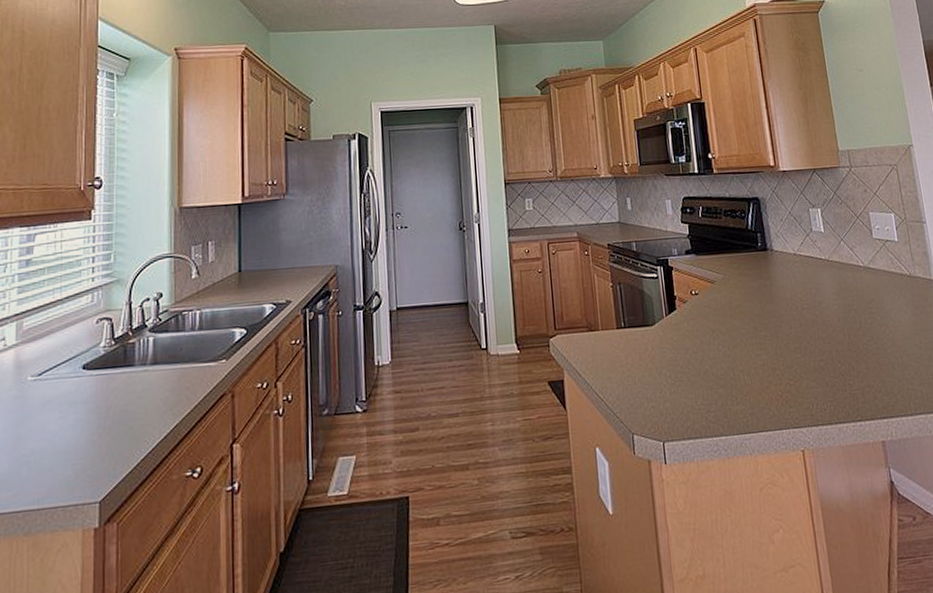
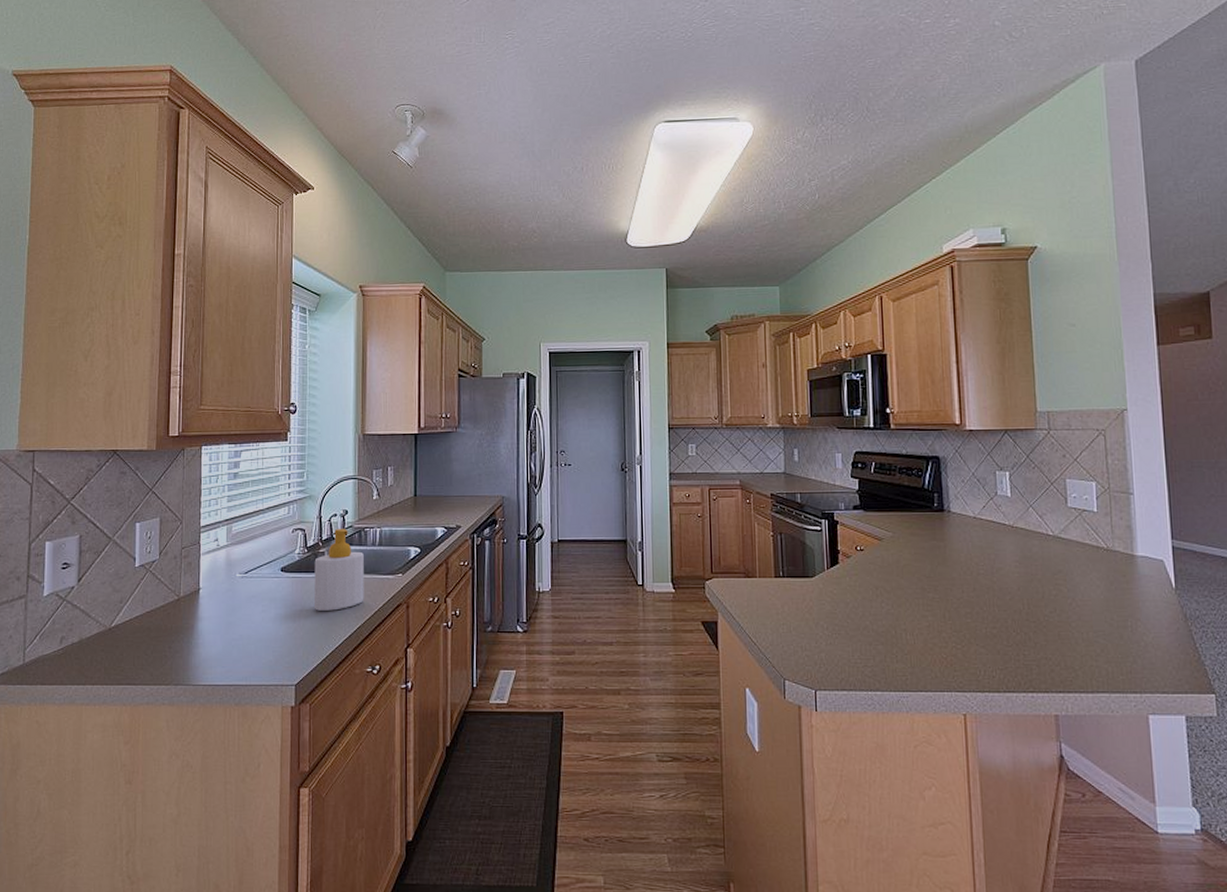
soap bottle: none [122,313,182,411] -> present [313,528,364,611]

